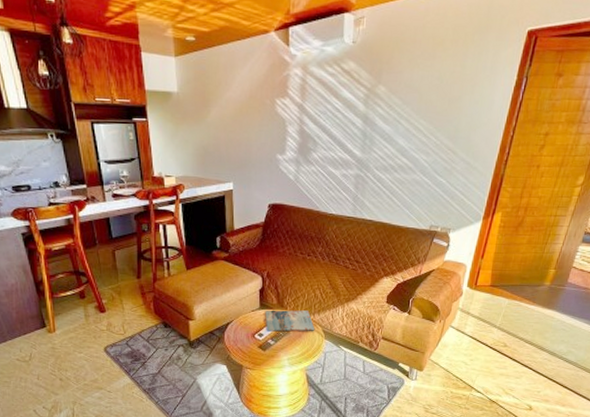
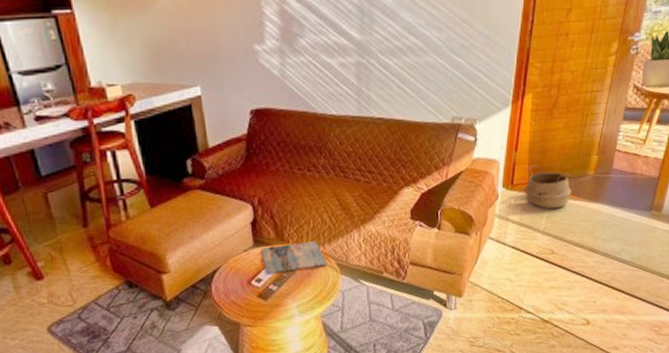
woven basket: none [485,272,529,310] -> present [523,165,572,210]

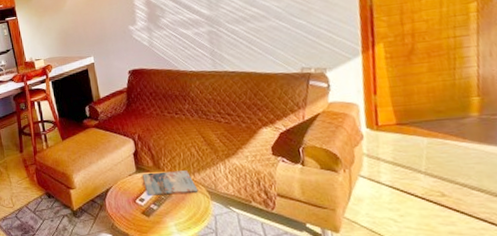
woven basket: present [523,165,572,210] -> none [391,107,454,151]

